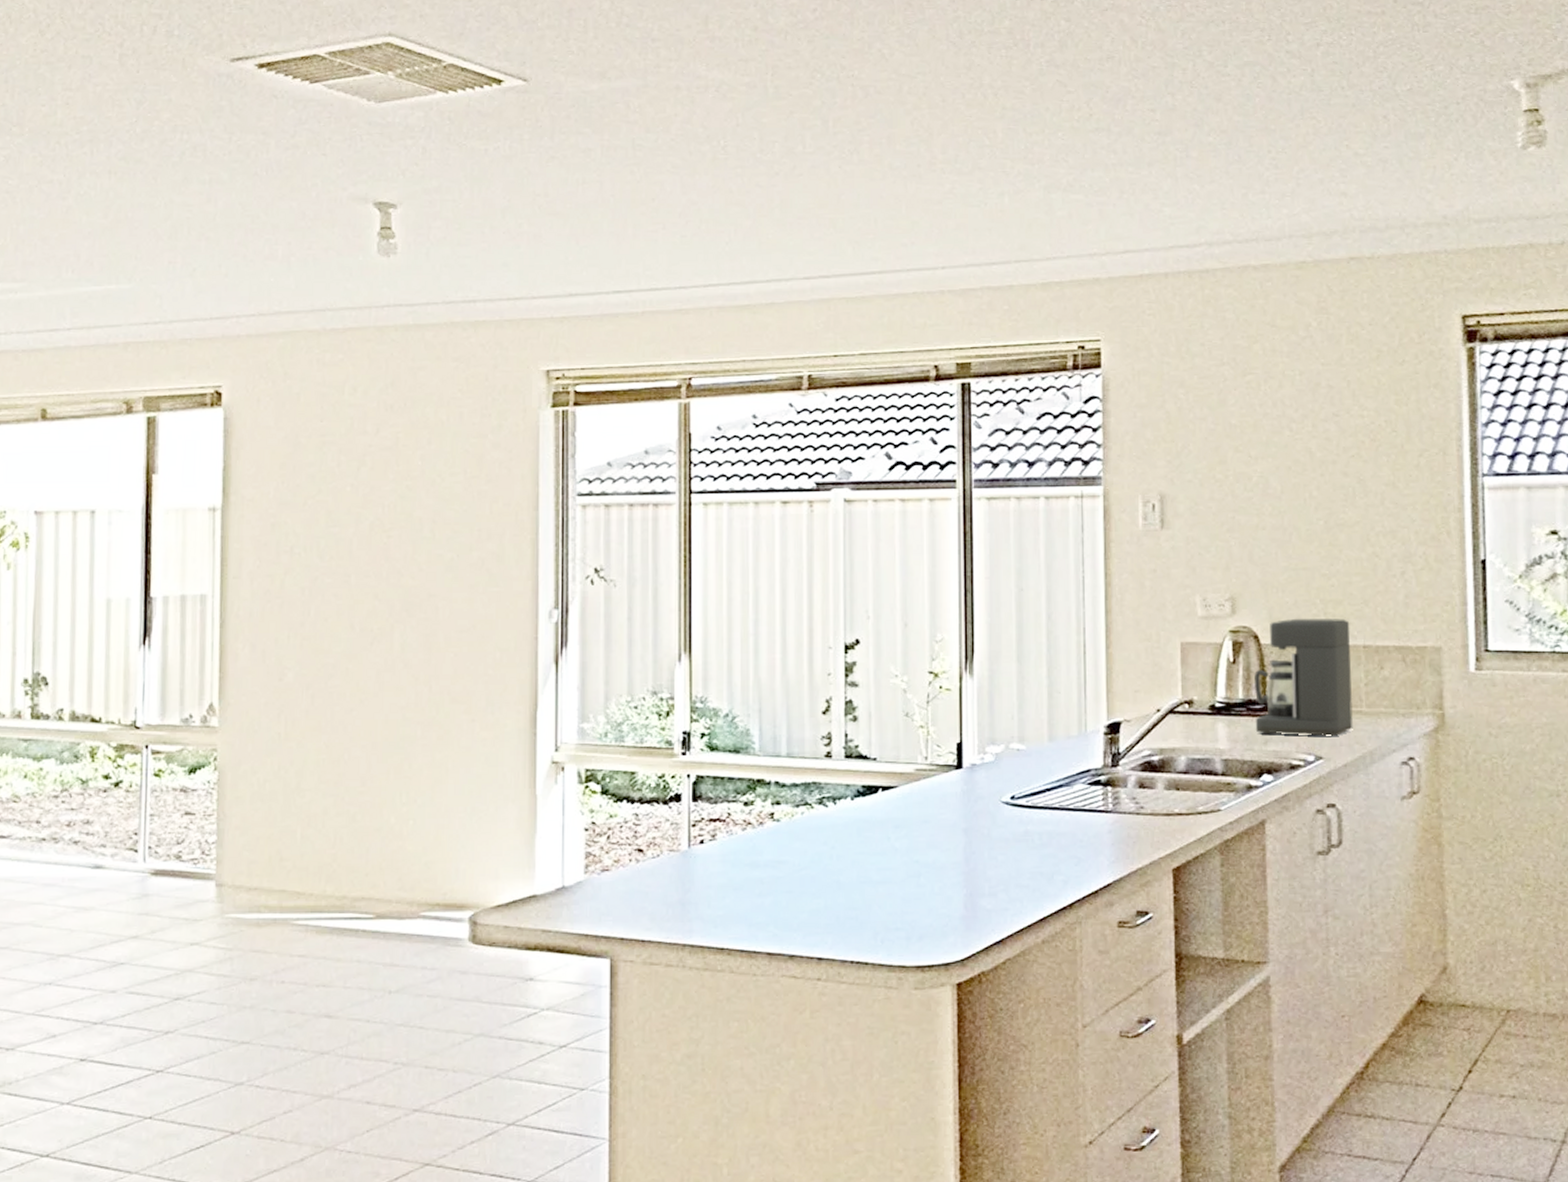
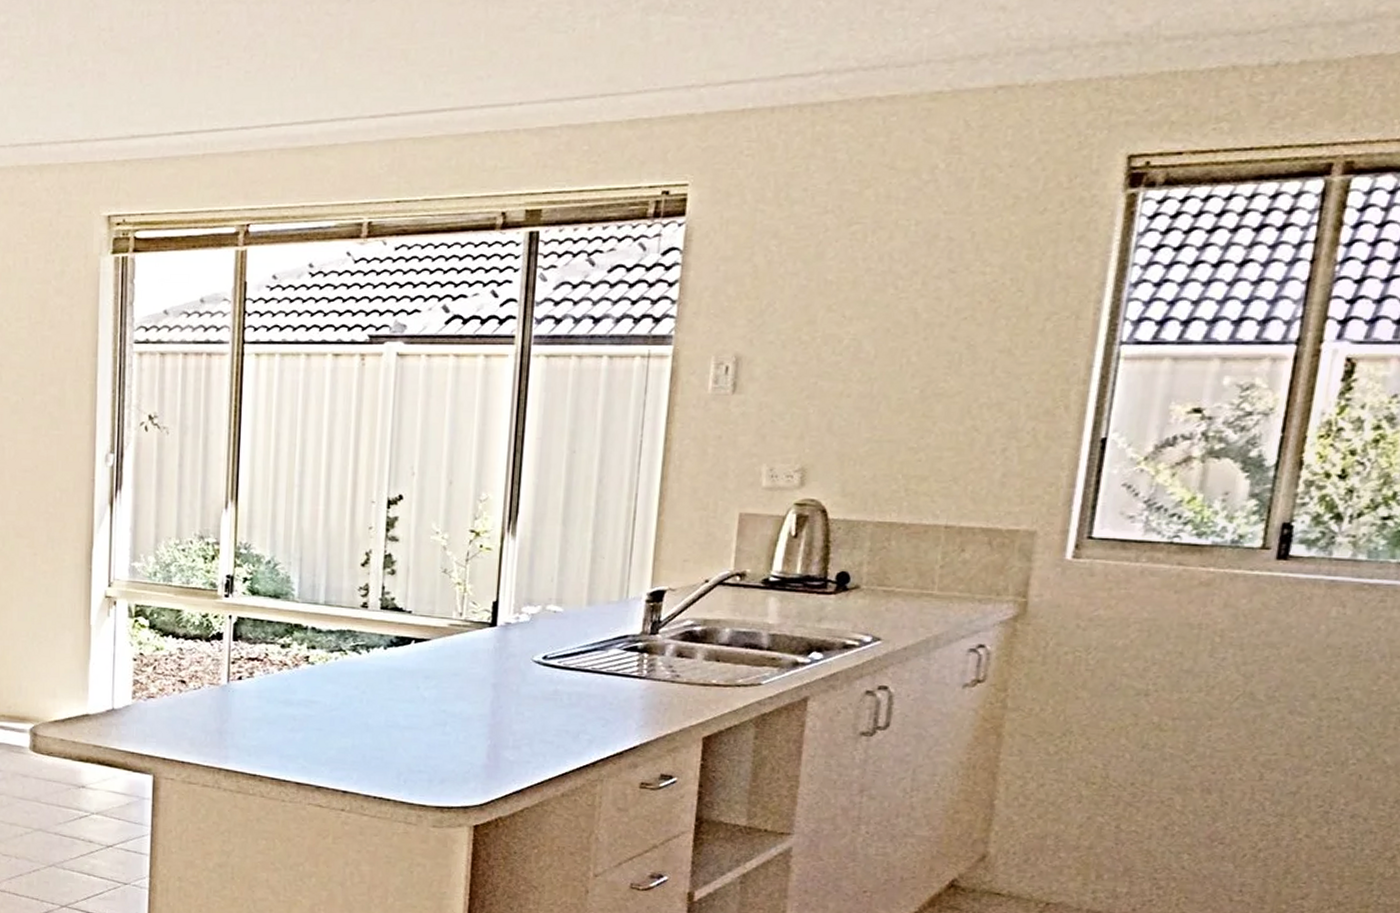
coffee maker: present [1253,618,1353,736] -> none [810,493,933,618]

